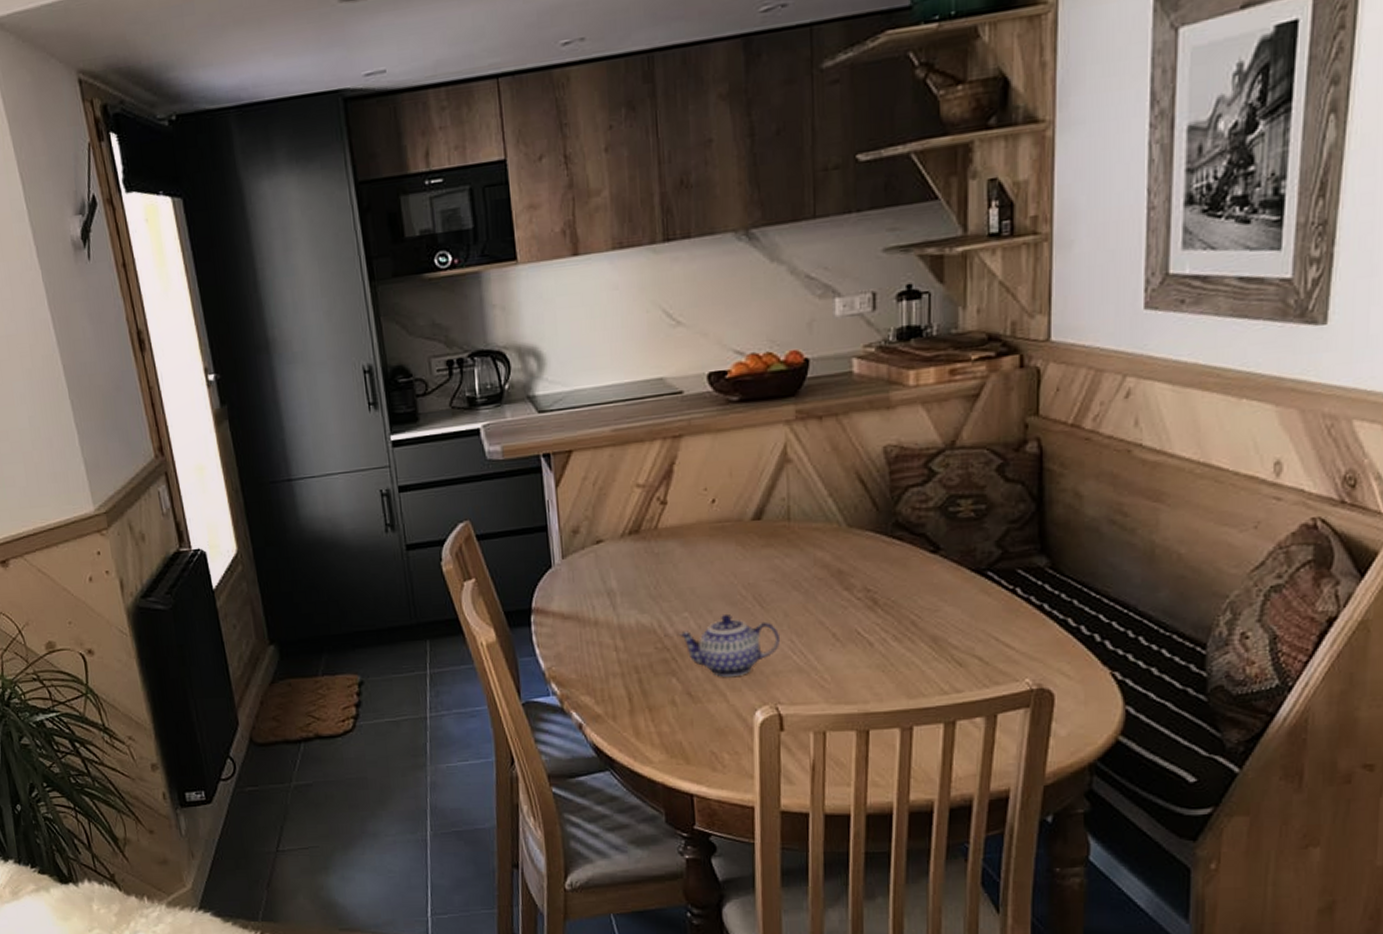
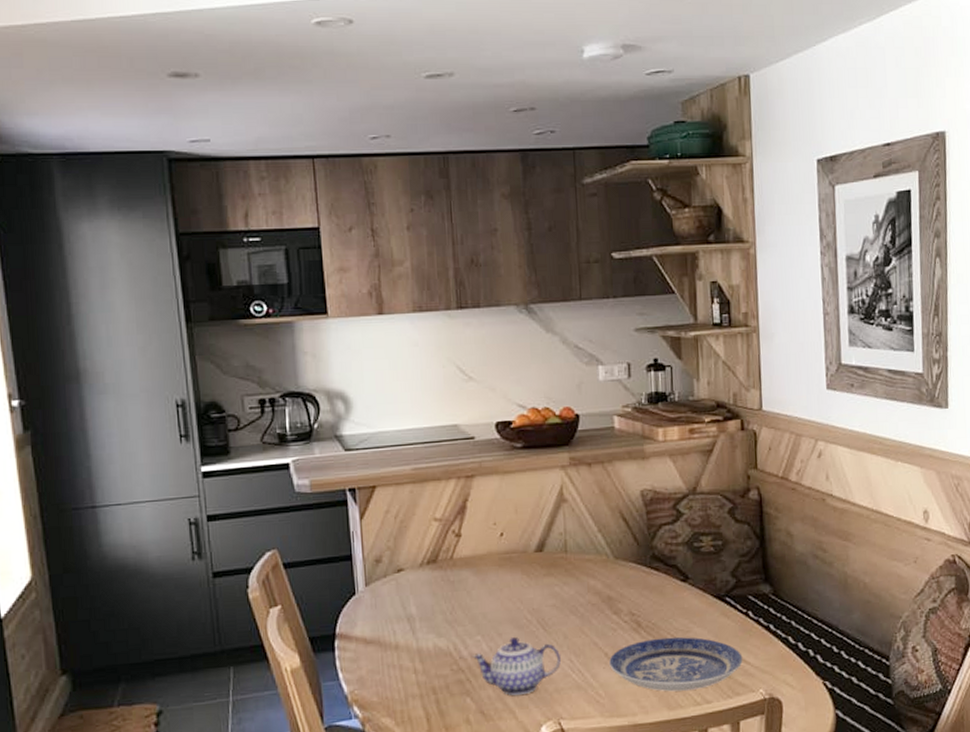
plate: none [837,616,1005,678] -> present [609,636,743,692]

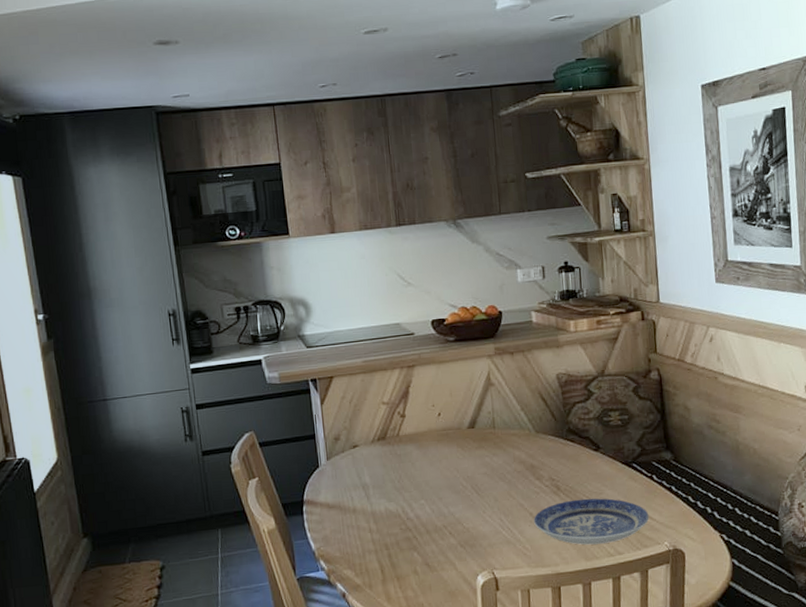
teapot: present [471,636,561,696] -> none [417,500,493,551]

